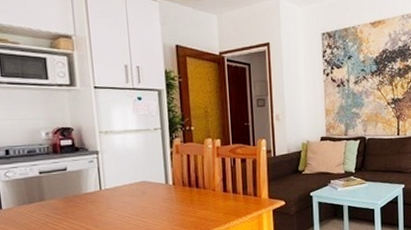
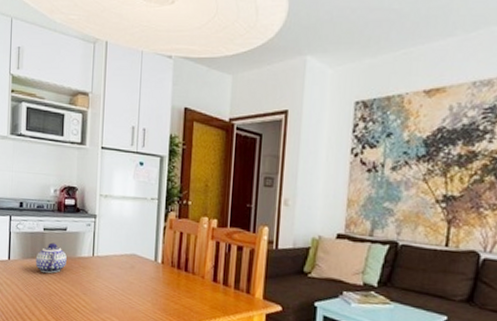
teapot: none [34,184,71,215] -> present [35,242,67,273]

